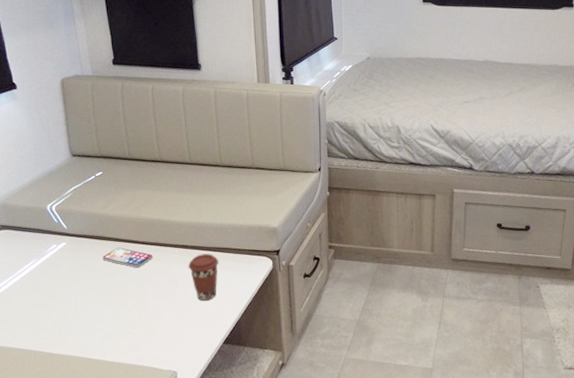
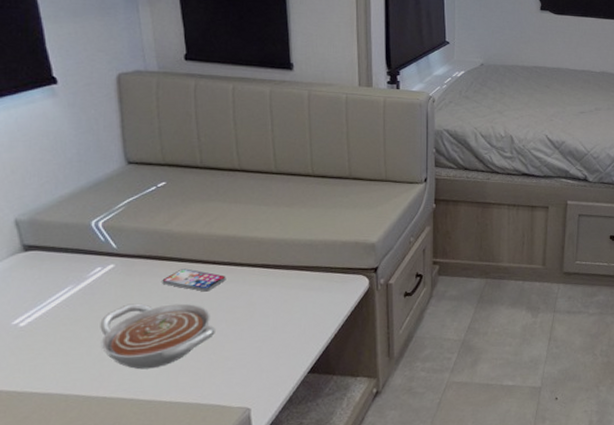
bowl: none [57,276,146,333] -> present [100,303,215,370]
coffee cup: present [188,254,219,302] -> none [269,273,307,327]

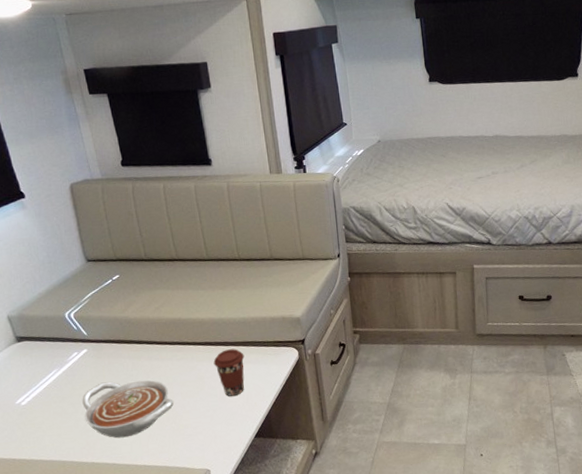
smartphone: present [162,268,226,292] -> none [126,349,177,369]
coffee cup: none [269,273,307,327] -> present [213,348,245,397]

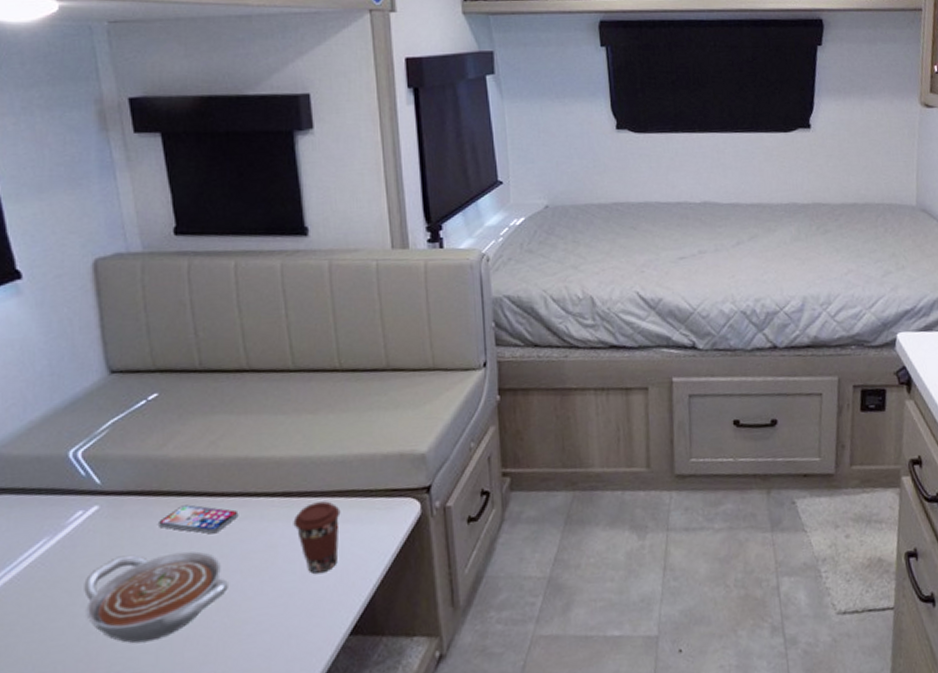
smartphone: none [126,349,177,369] -> present [159,504,239,534]

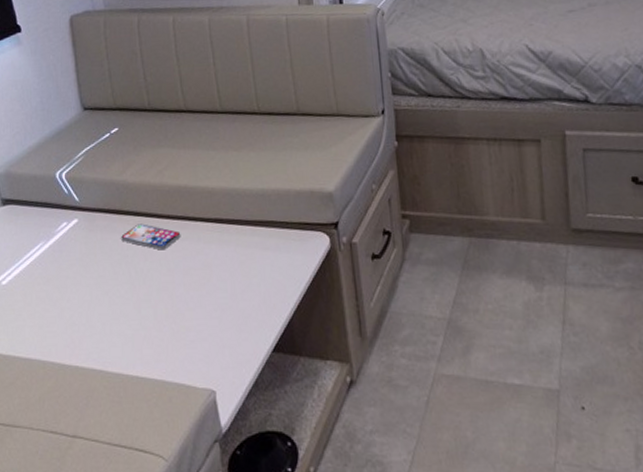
bowl: present [84,551,228,644] -> none [69,262,175,337]
coffee cup: present [293,501,341,574] -> none [224,229,262,294]

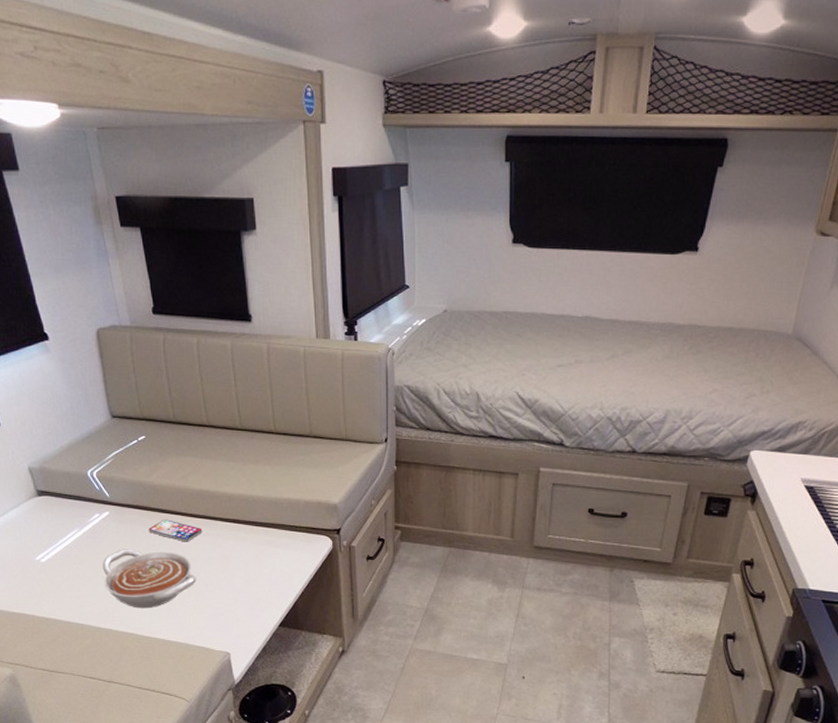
bowl: none [69,262,175,337] -> present [102,549,196,609]

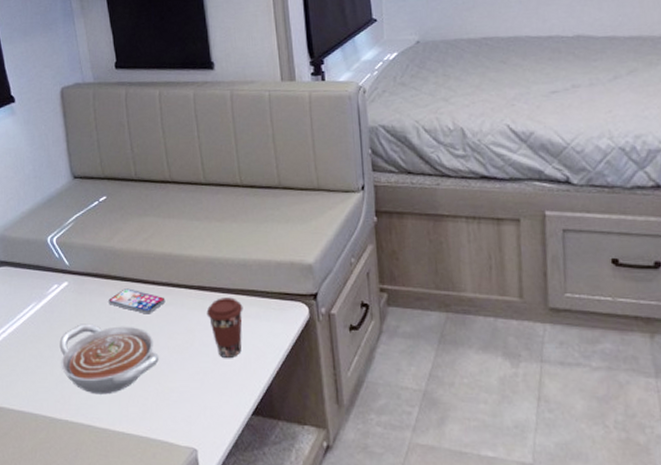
coffee cup: none [240,530,274,581] -> present [206,297,243,359]

